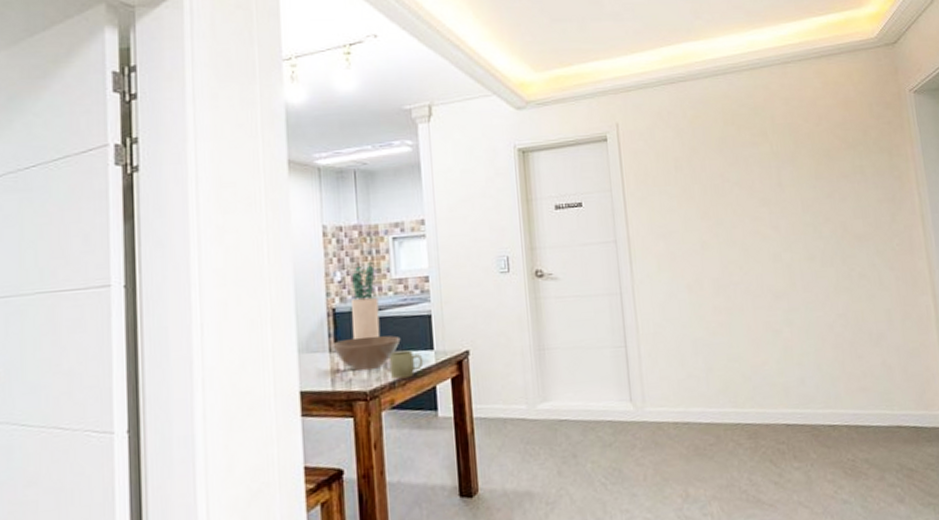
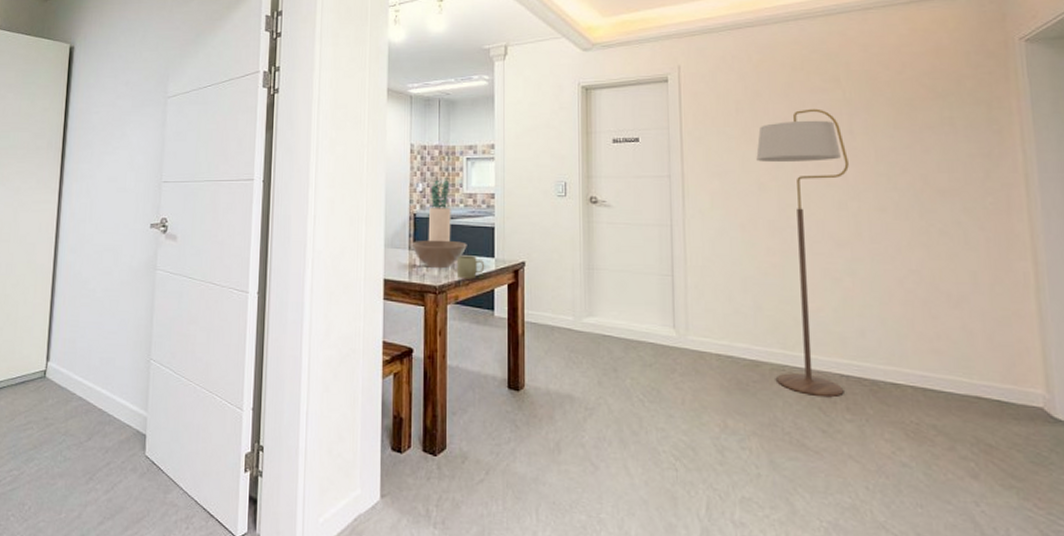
floor lamp: none [697,163,791,450] -> present [756,108,849,398]

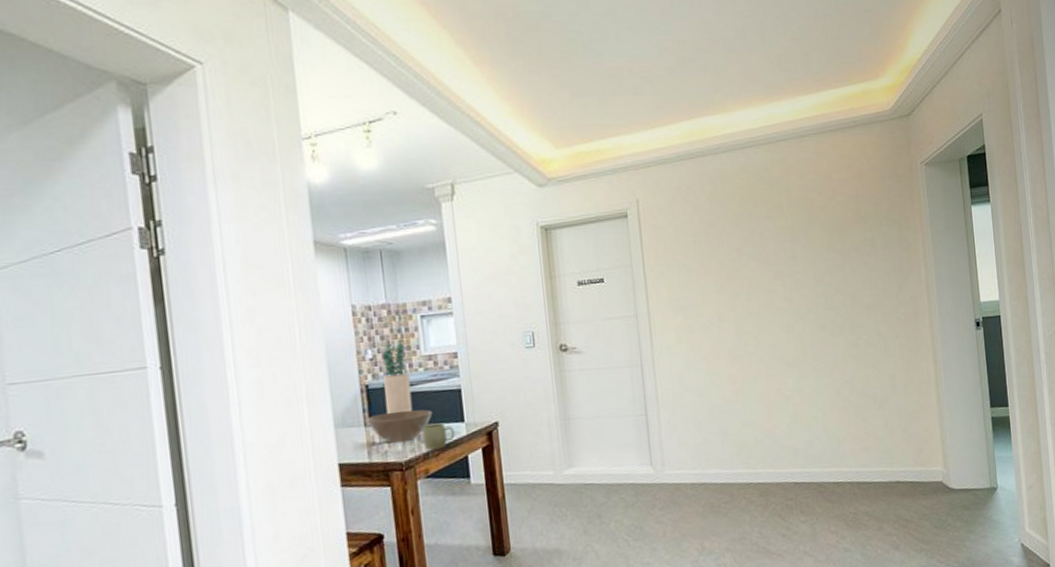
floor lamp: present [756,108,849,398] -> none [714,237,798,506]

